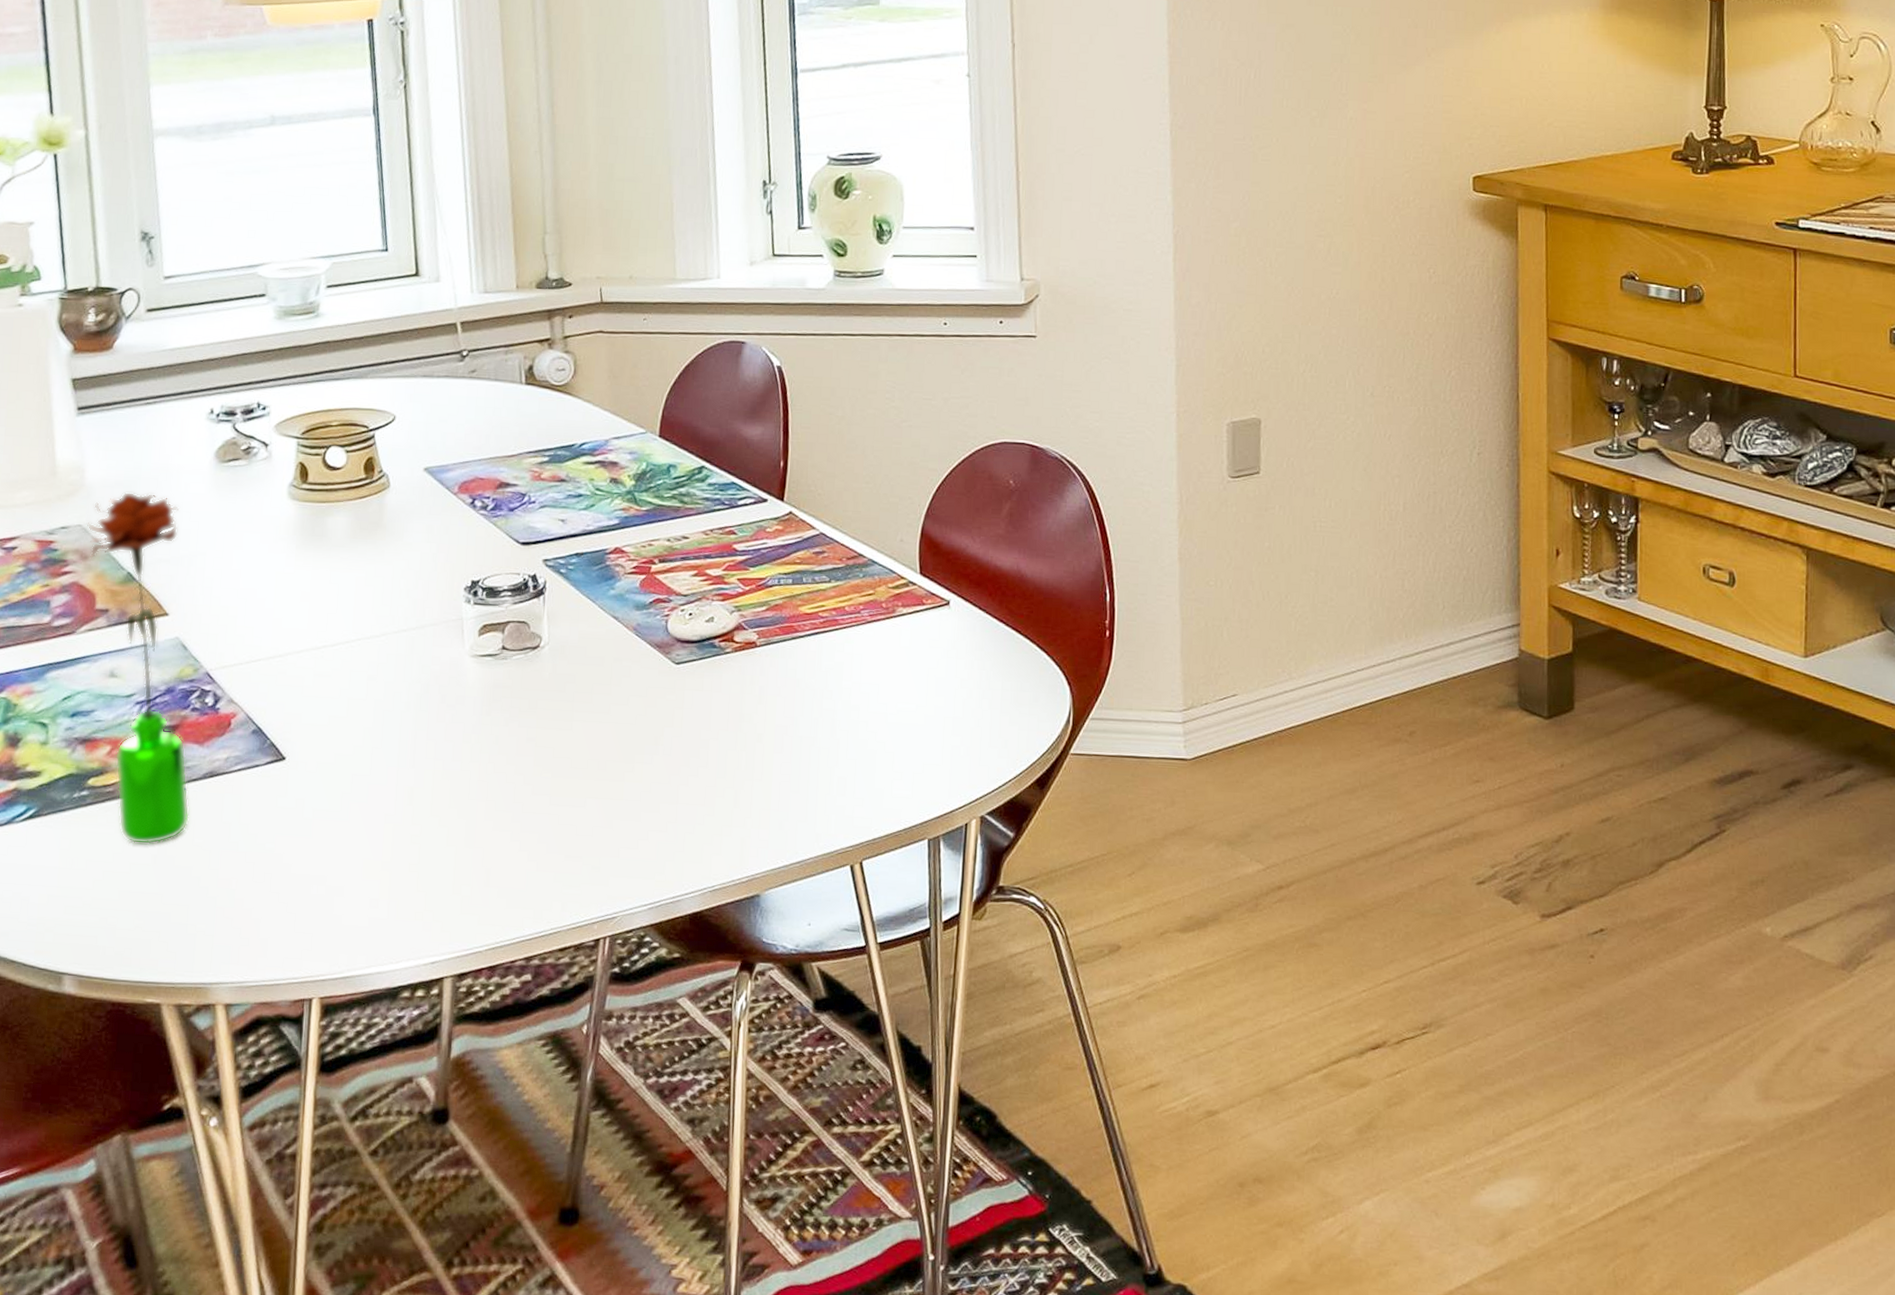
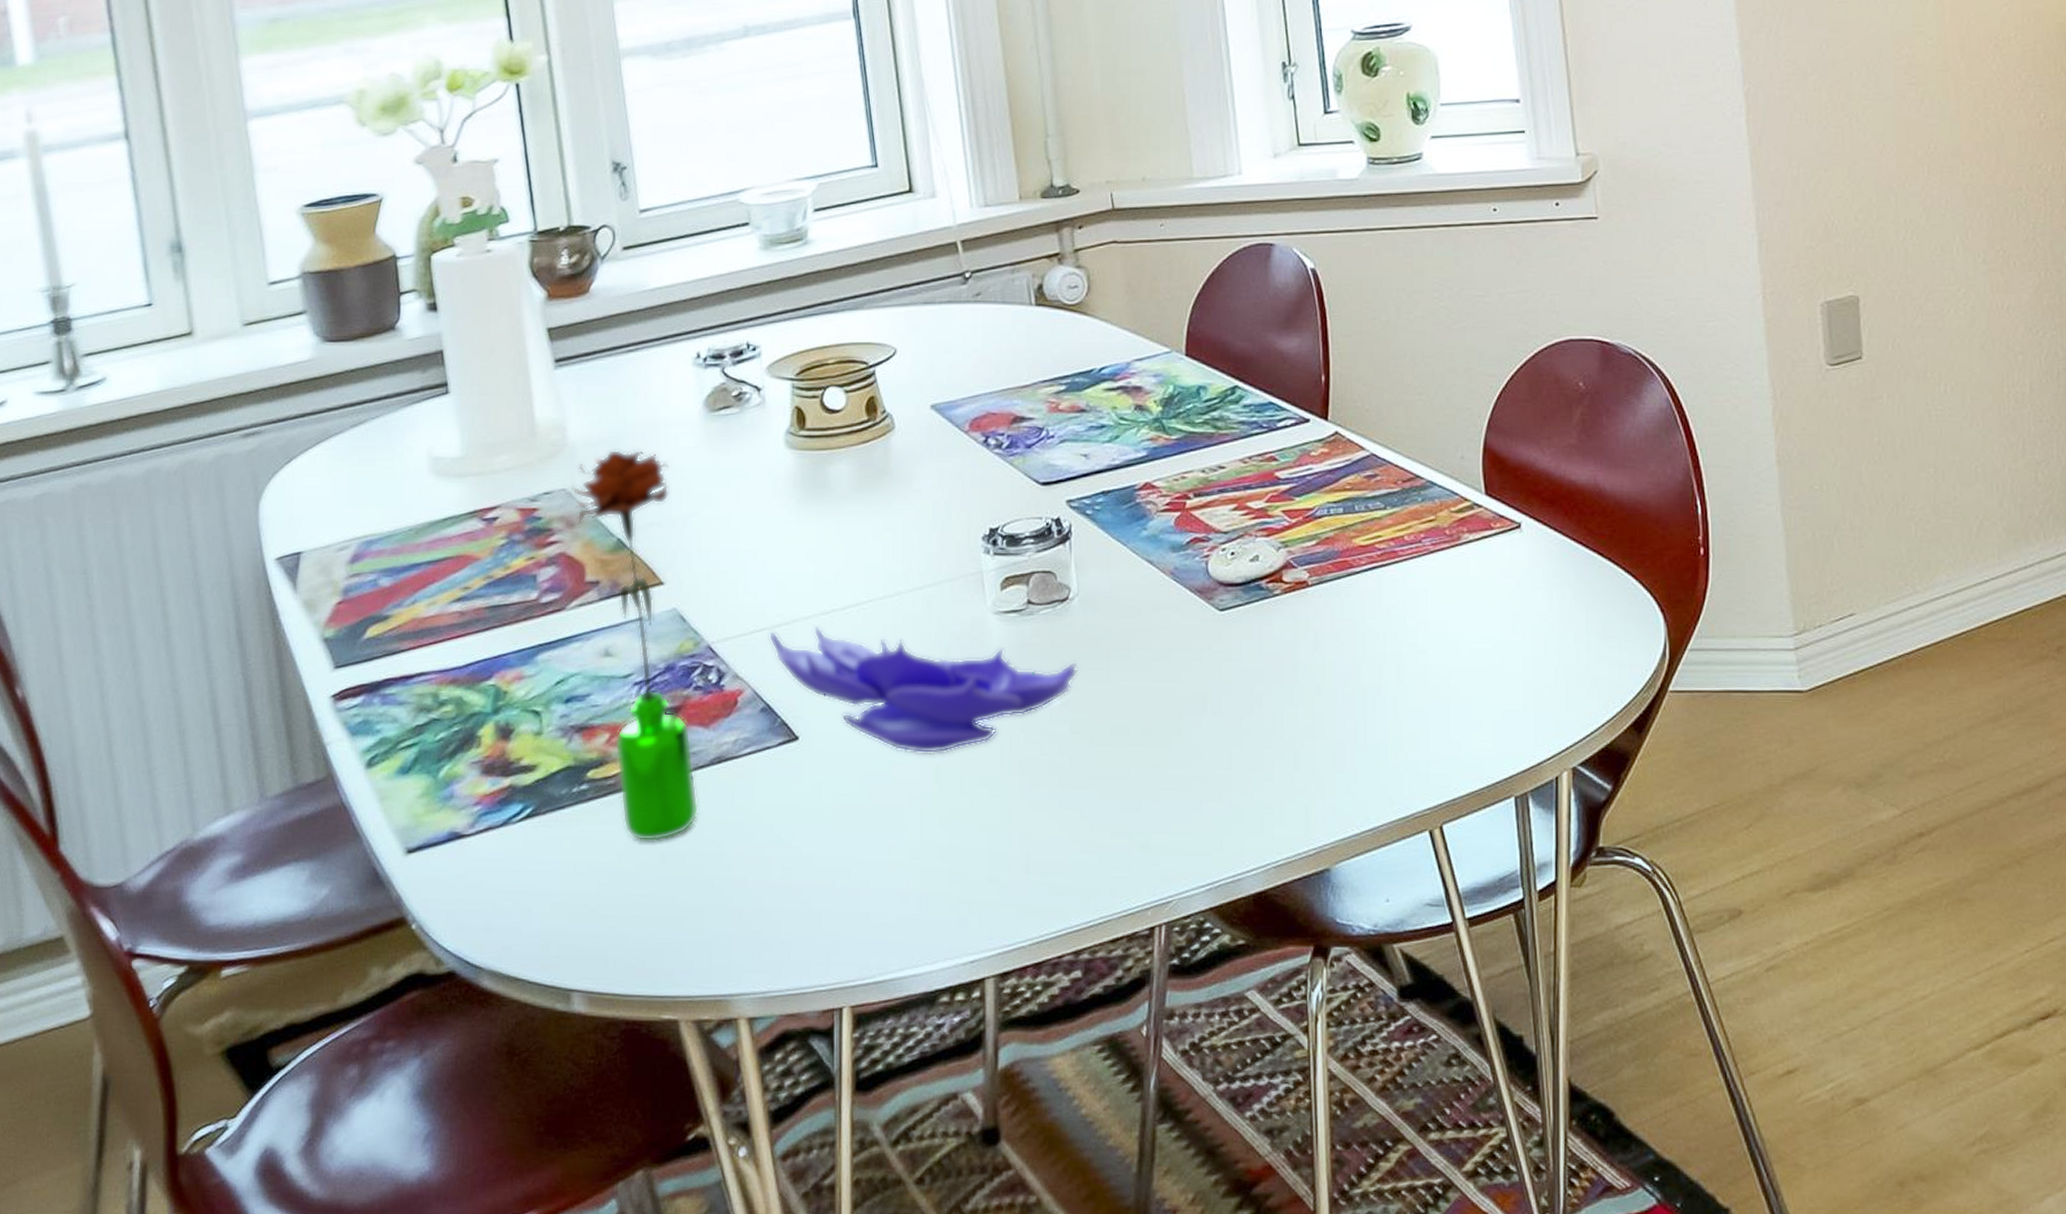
decorative bowl: none [262,660,544,779] -> present [768,627,1077,754]

